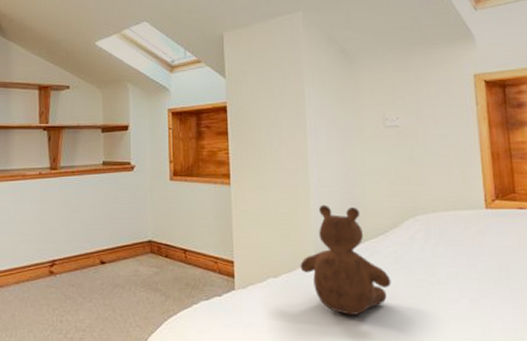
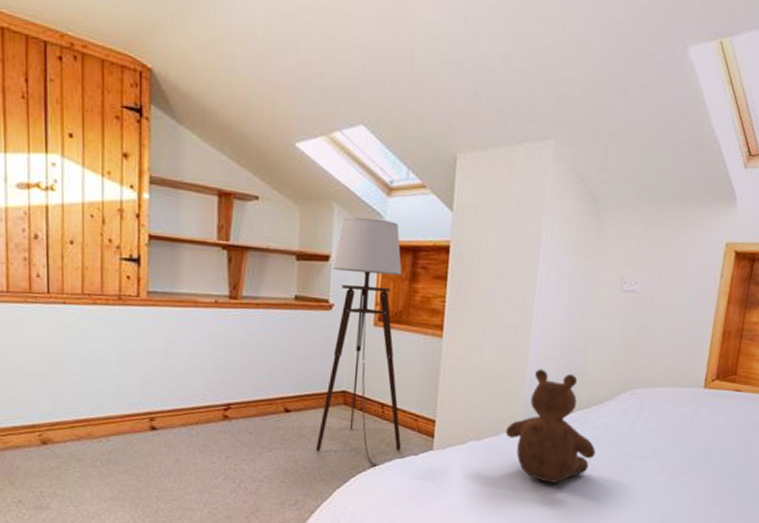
floor lamp: none [130,91,206,312] -> present [316,217,402,469]

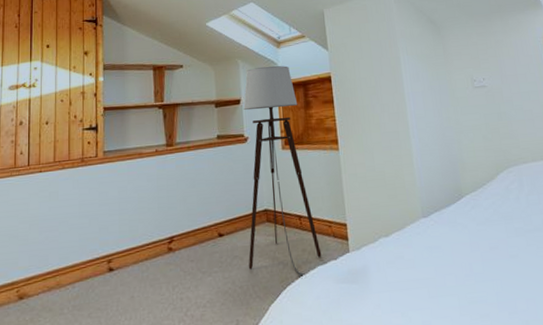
teddy bear: present [505,368,596,483] -> none [408,163,493,268]

